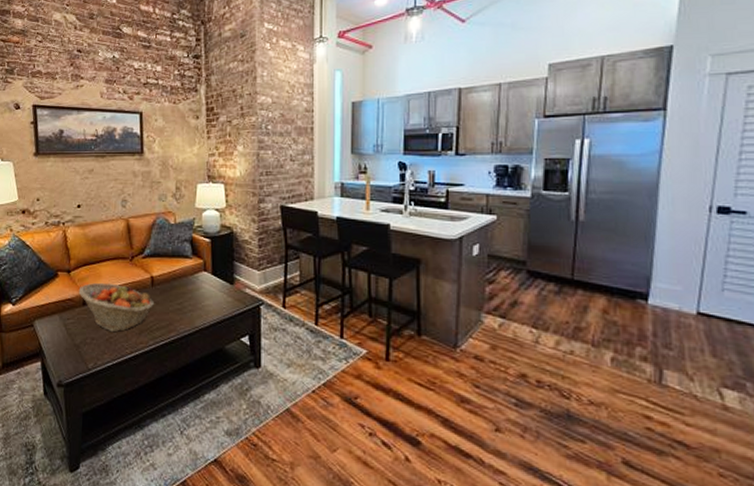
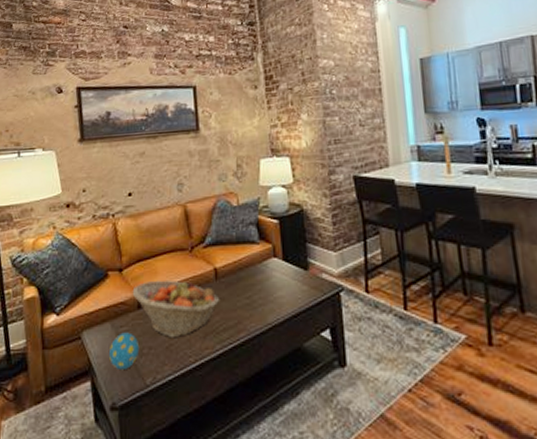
decorative egg: none [56,324,84,355] -> present [108,332,140,371]

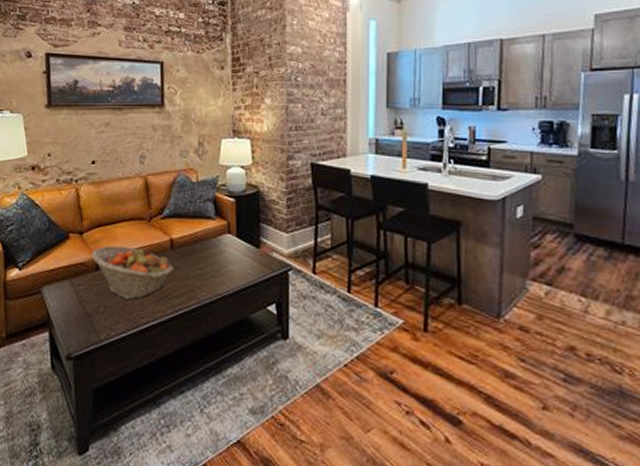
decorative egg: present [108,332,140,371] -> none [66,290,96,325]

